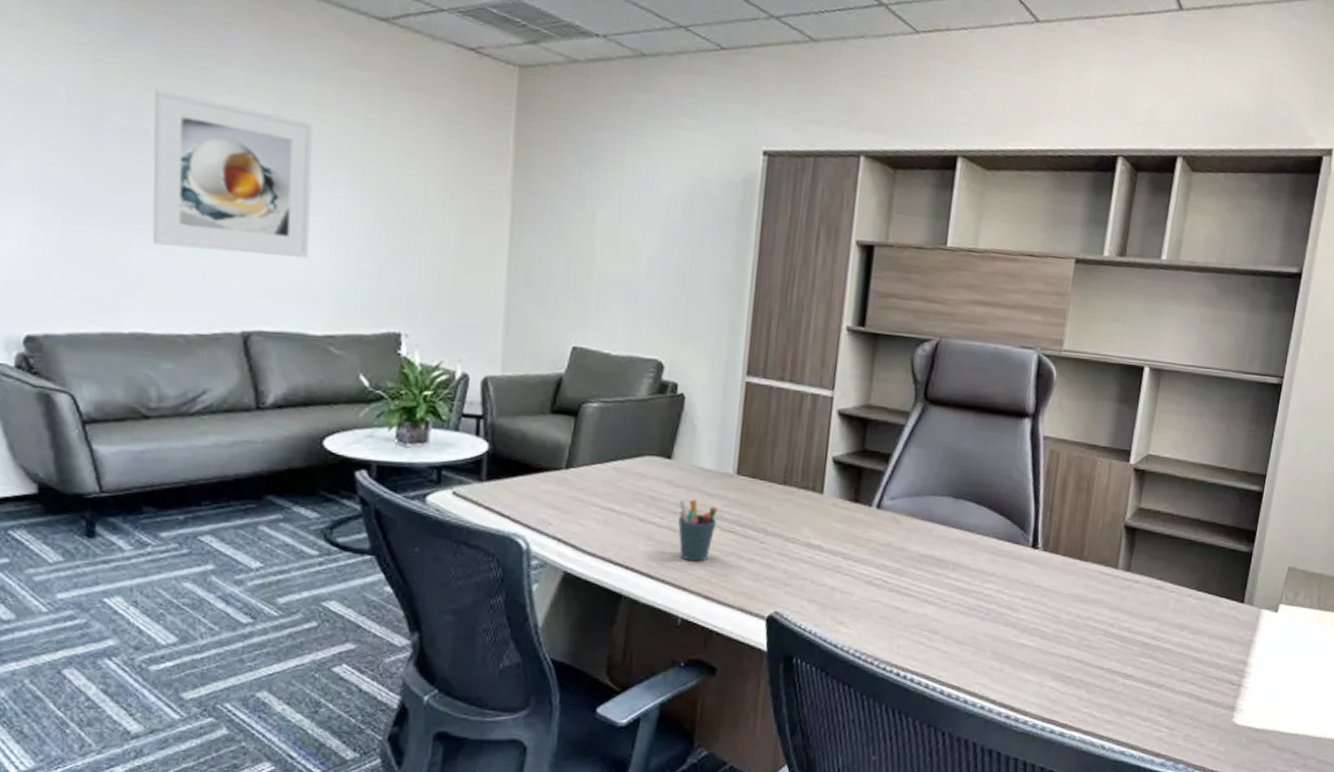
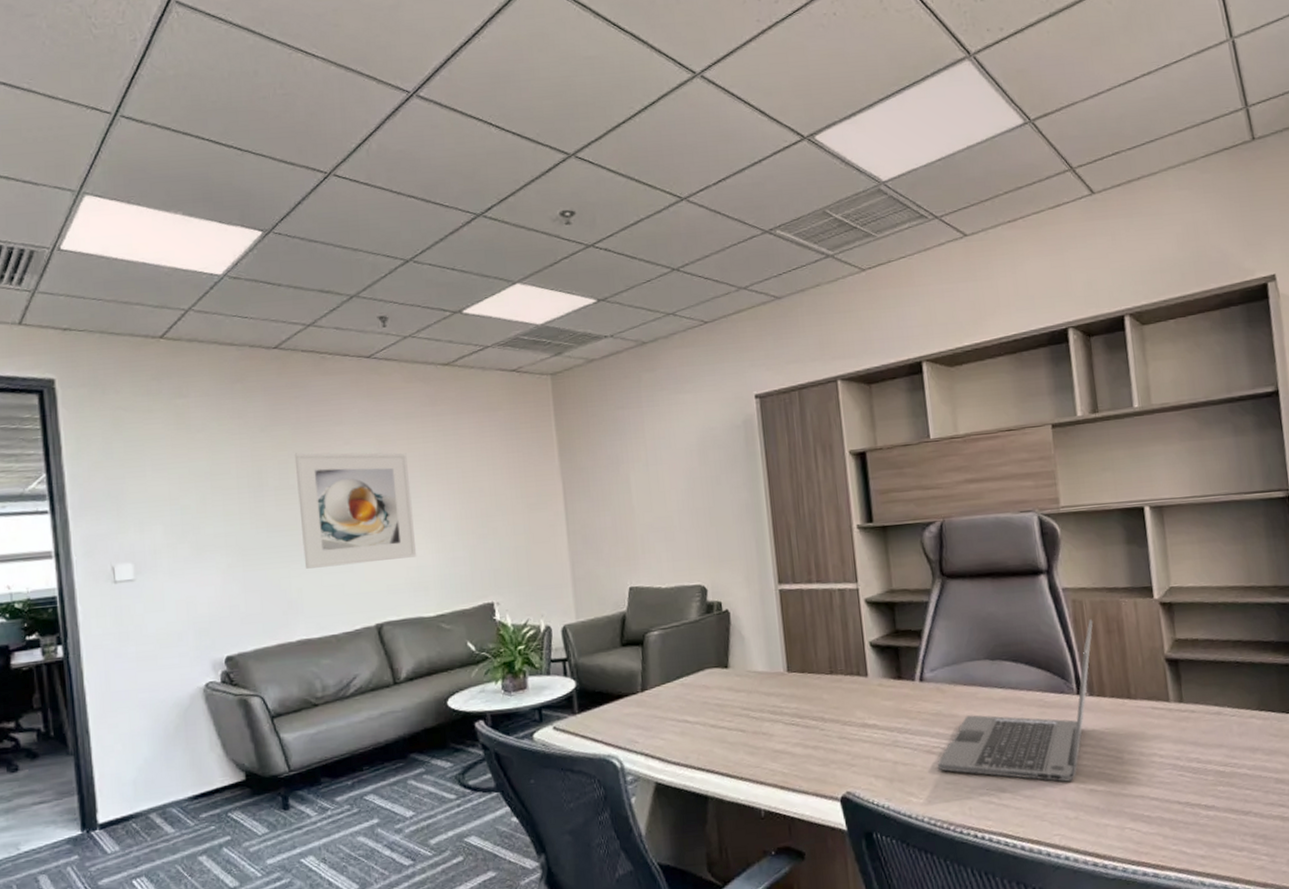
pen holder: present [678,499,718,562] -> none [742,700,779,757]
laptop: none [875,473,1066,633] -> present [937,619,1093,782]

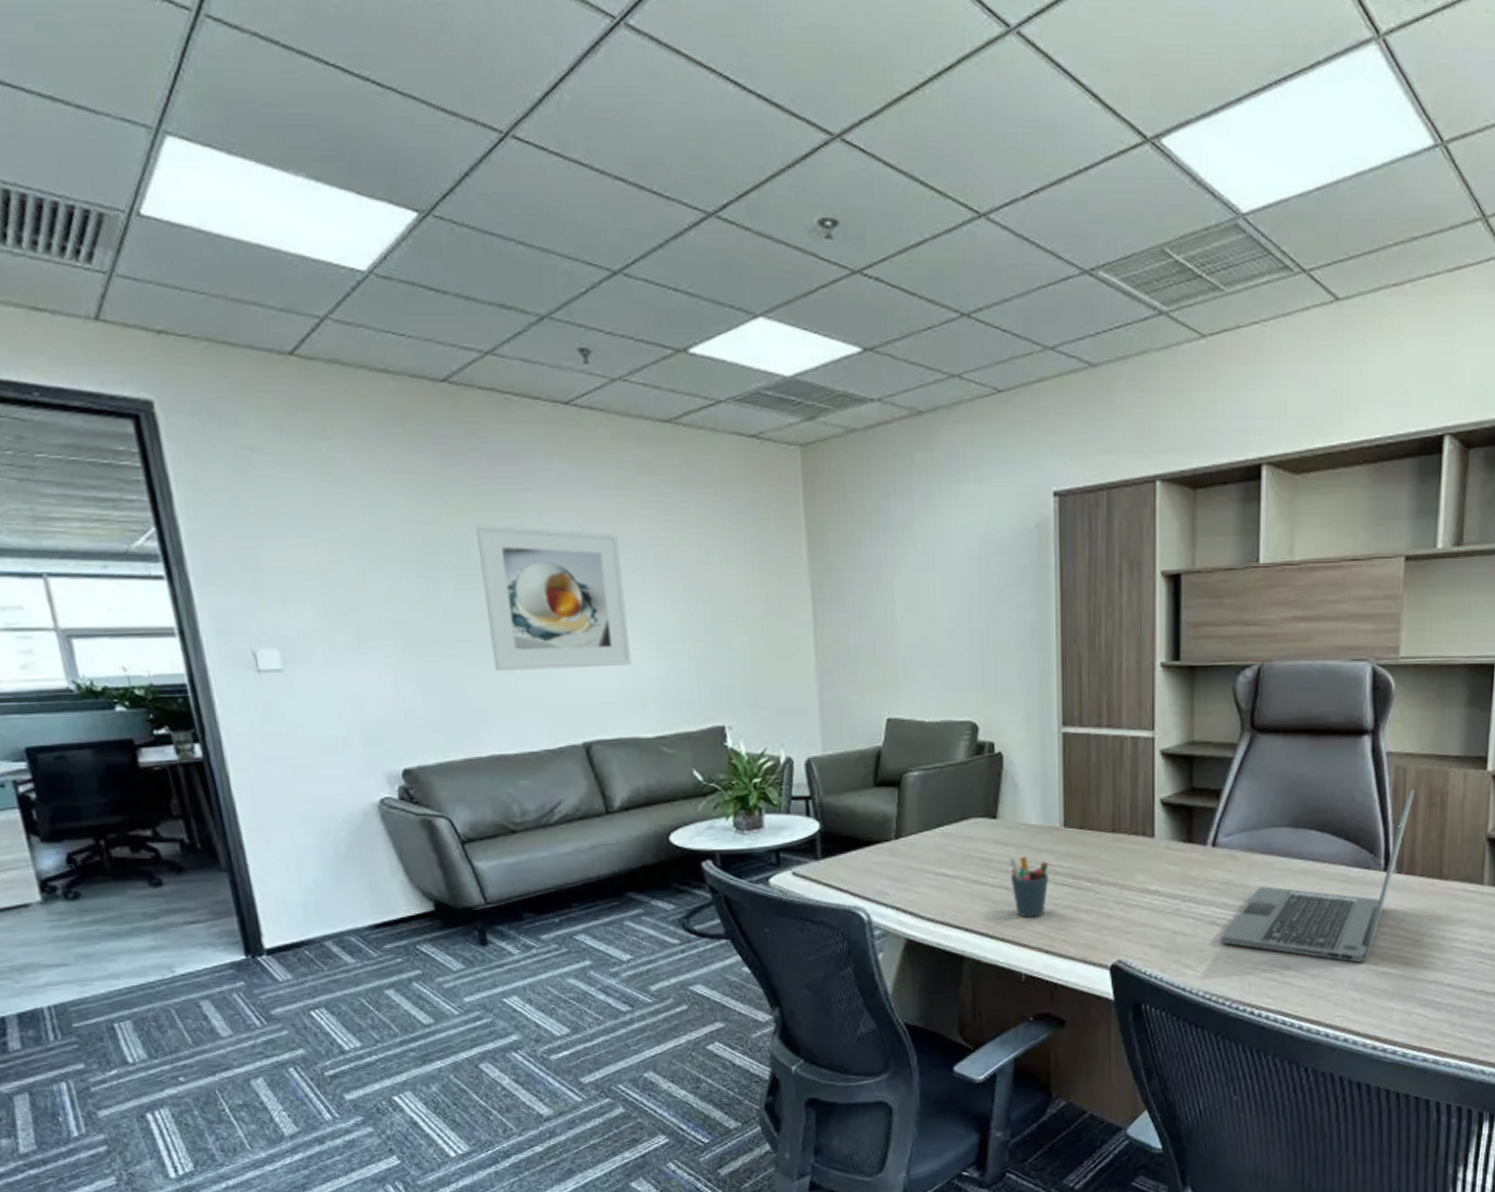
pen holder: none [742,700,779,757] -> present [1009,856,1049,918]

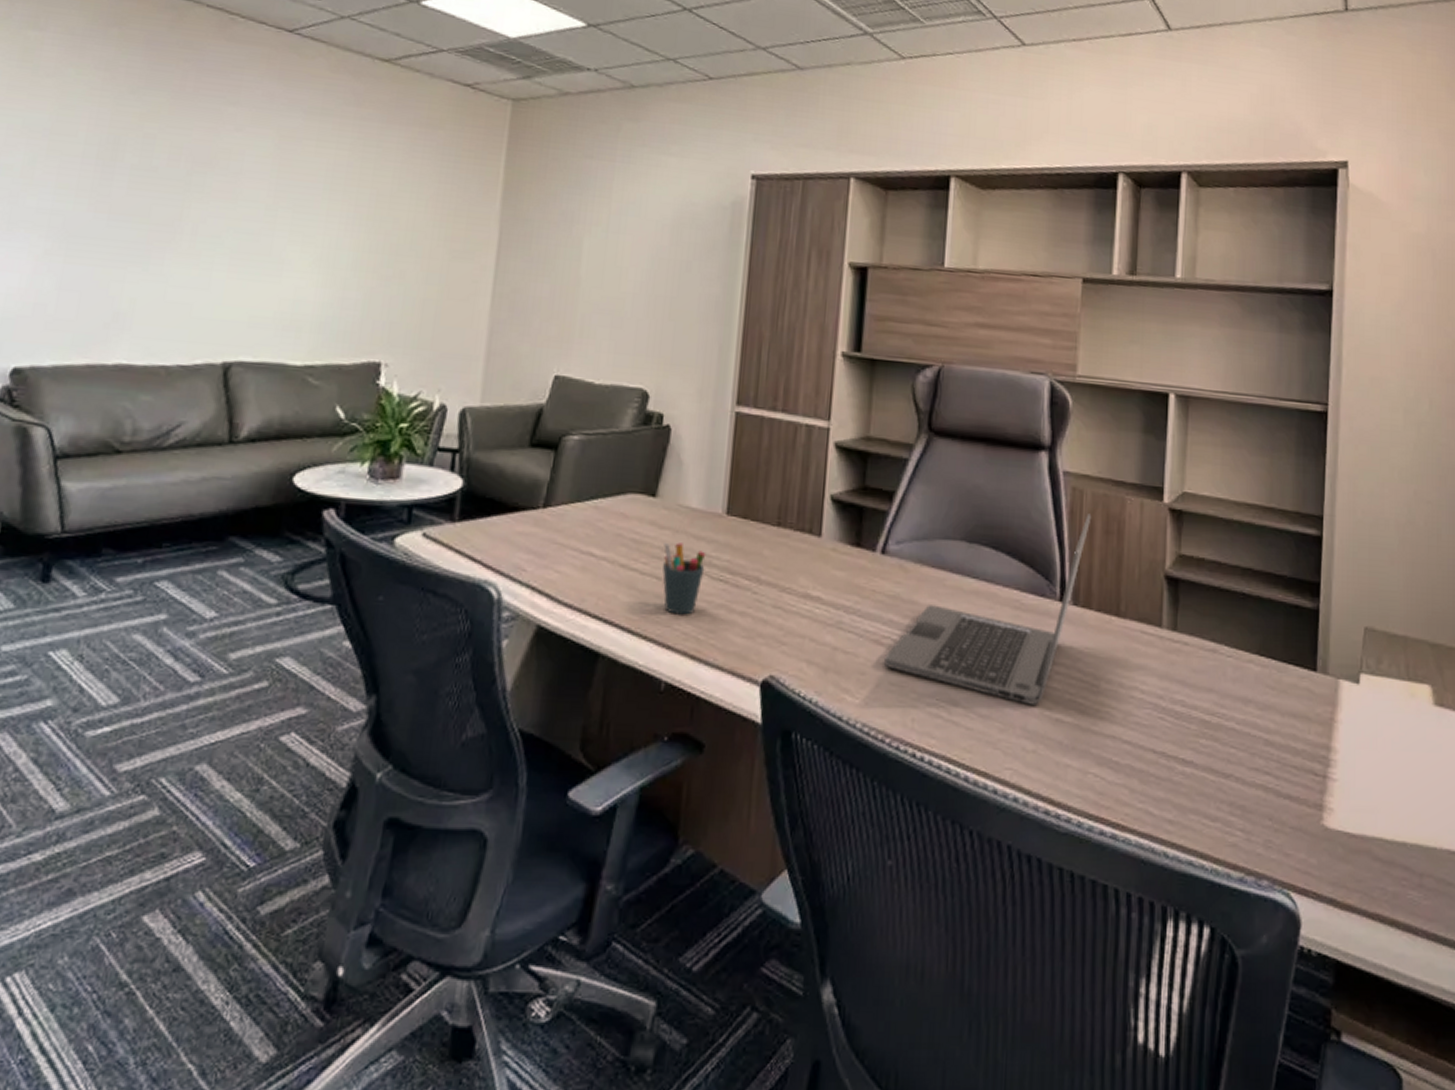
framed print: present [475,523,632,671] -> none [146,128,312,287]

